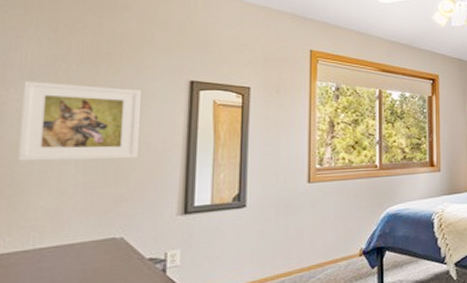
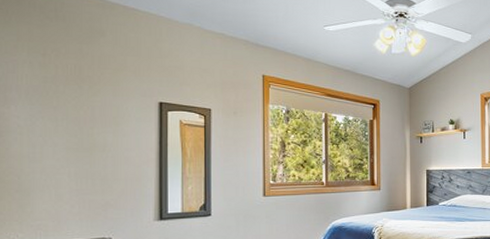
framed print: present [17,81,141,161] -> none [22,100,119,171]

